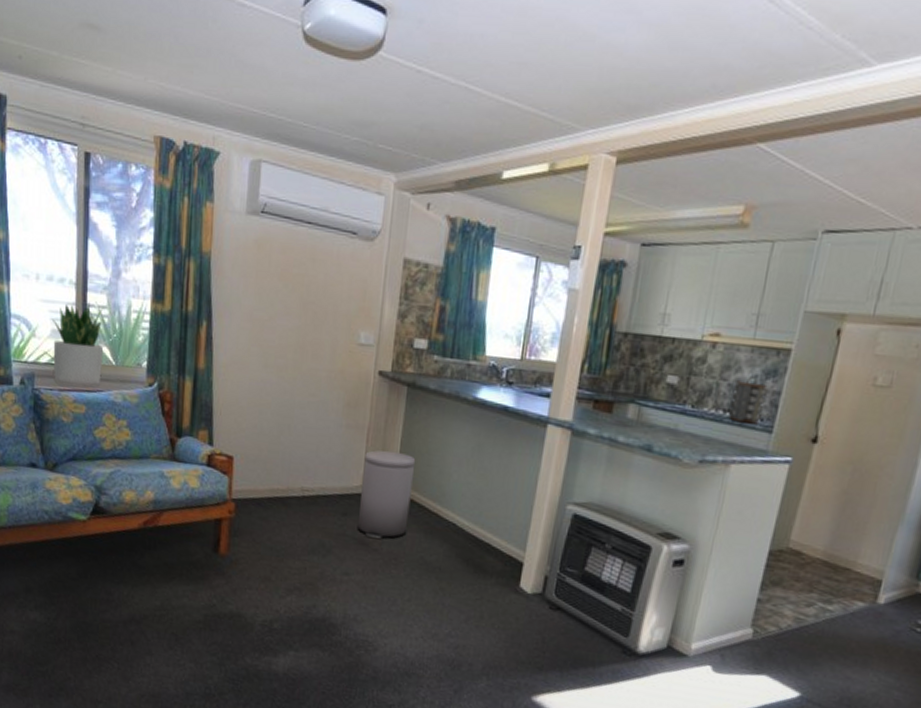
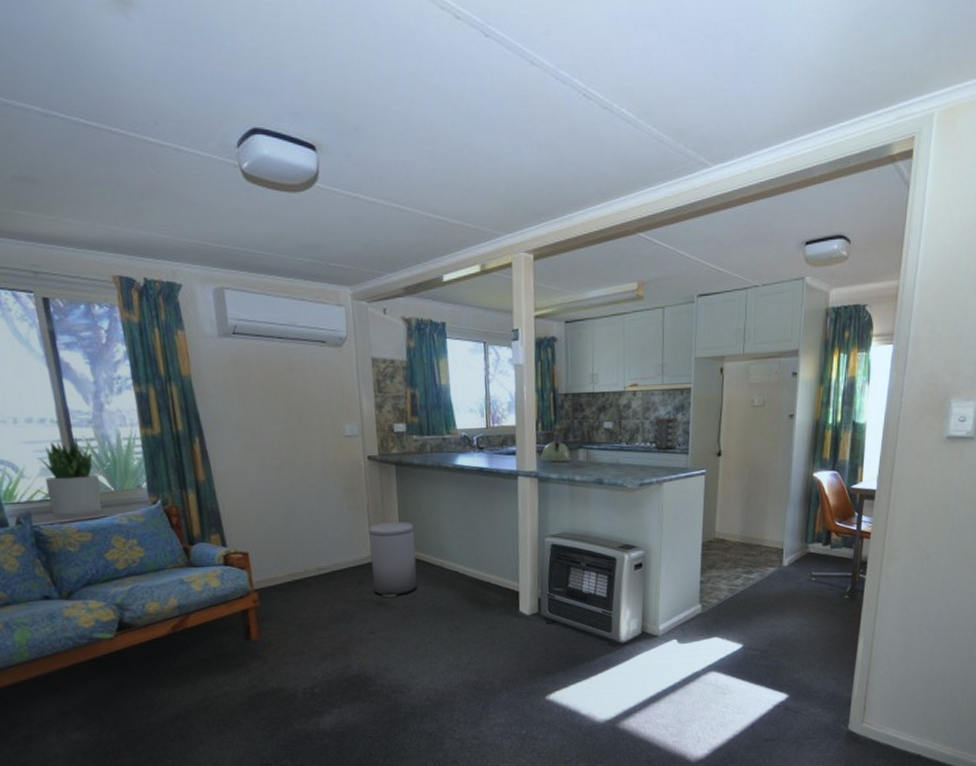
kettle: none [578,368,619,417] -> present [540,424,572,463]

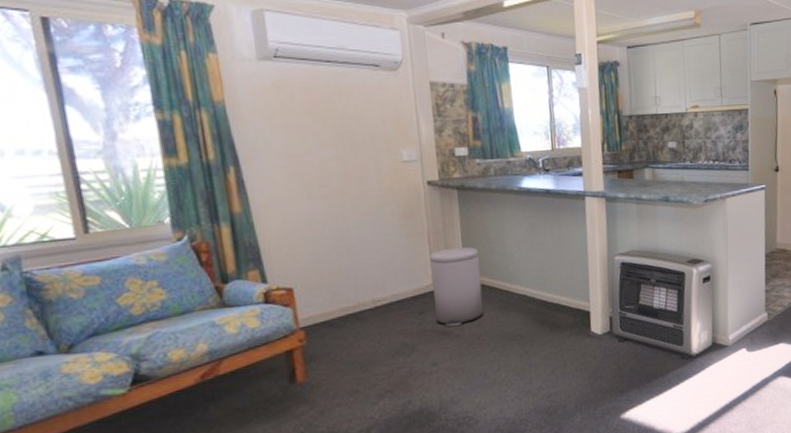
planter: present [39,437,103,519] -> none [33,170,114,262]
kettle: present [540,424,572,463] -> none [607,145,639,183]
spice rack: present [654,413,679,450] -> none [716,133,740,168]

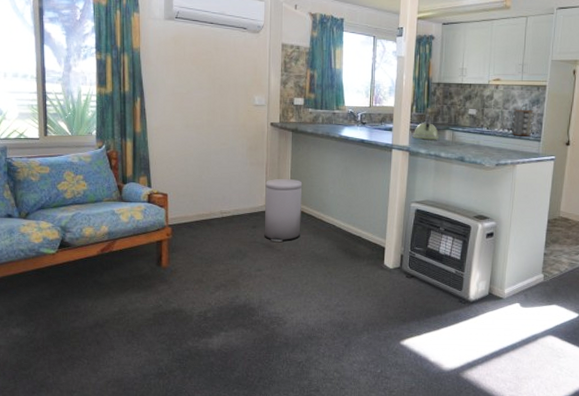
kettle: none [607,145,639,183] -> present [412,108,440,140]
spice rack: none [716,133,740,168] -> present [511,106,534,137]

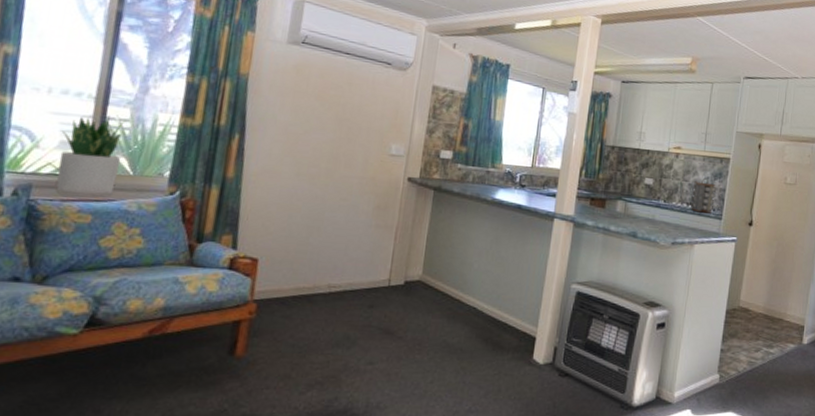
planter: none [19,91,61,154] -> present [56,115,126,198]
pedal bin: present [264,178,303,243] -> none [382,246,441,328]
kettle: present [412,108,440,140] -> none [579,173,610,211]

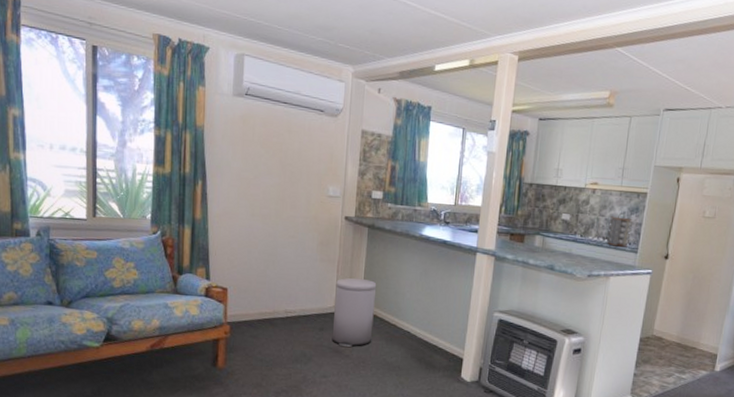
planter: present [56,115,126,198] -> none [66,167,112,238]
pedal bin: none [382,246,441,328] -> present [332,277,377,348]

